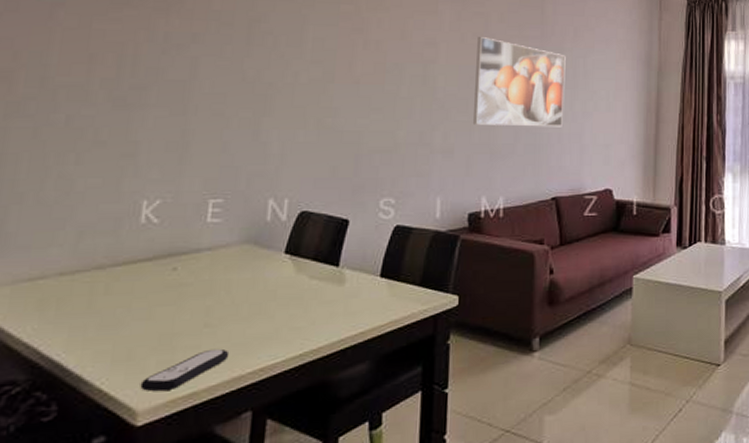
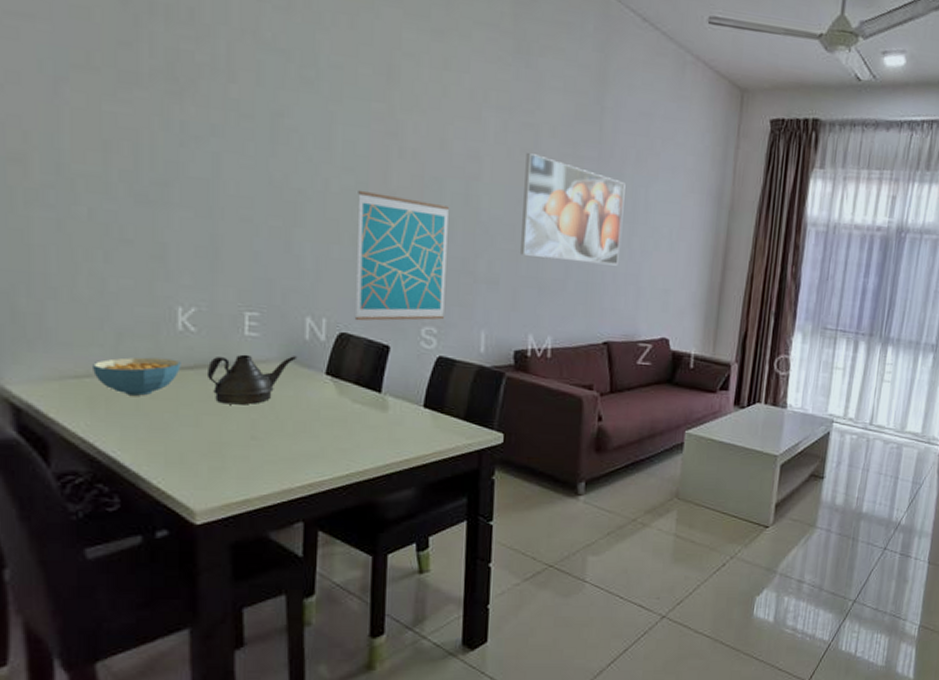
cereal bowl: none [48,252,140,293] -> present [93,357,181,396]
remote control: present [140,348,230,392] -> none [195,461,278,496]
teapot: none [164,238,258,293] -> present [206,354,298,405]
wall art: none [315,79,408,199] -> present [354,190,449,321]

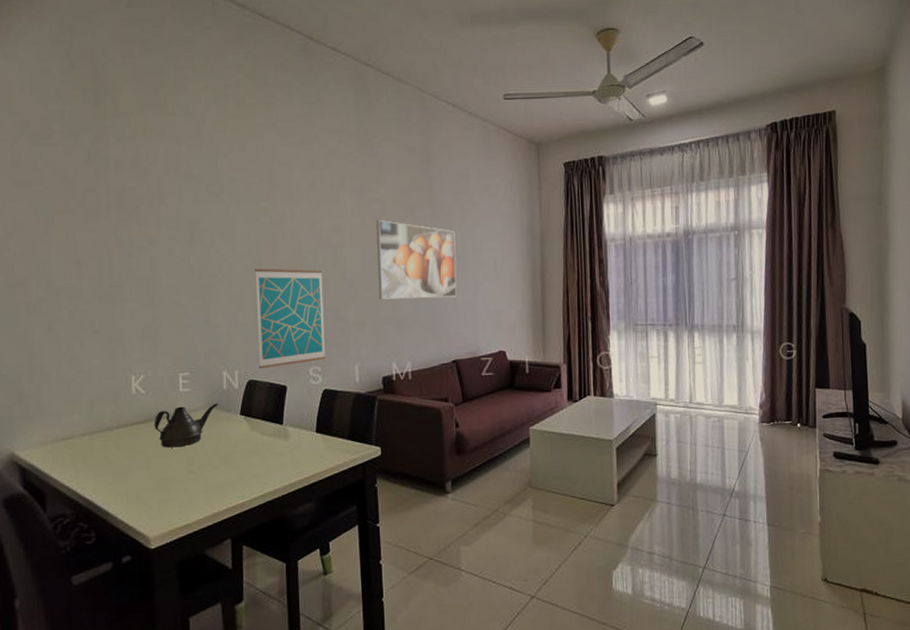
cereal bowl: present [93,357,181,396] -> none [74,417,135,449]

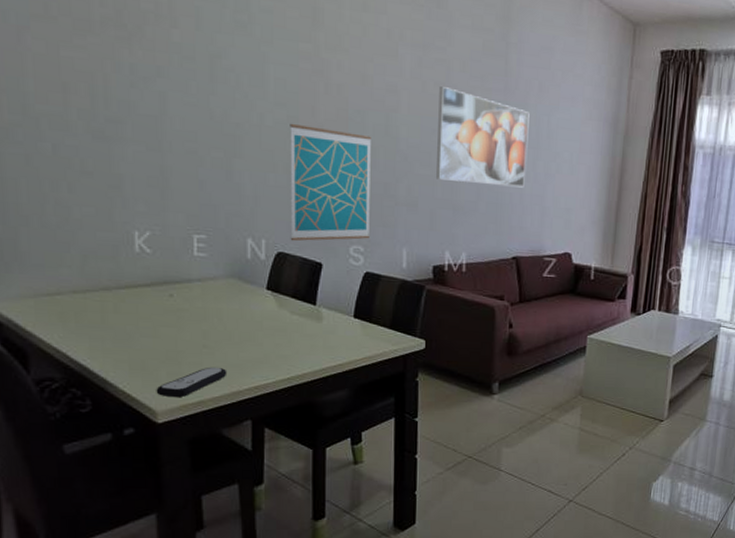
remote control: none [149,490,209,523] -> present [156,366,227,398]
teapot: present [154,403,219,448] -> none [162,272,241,318]

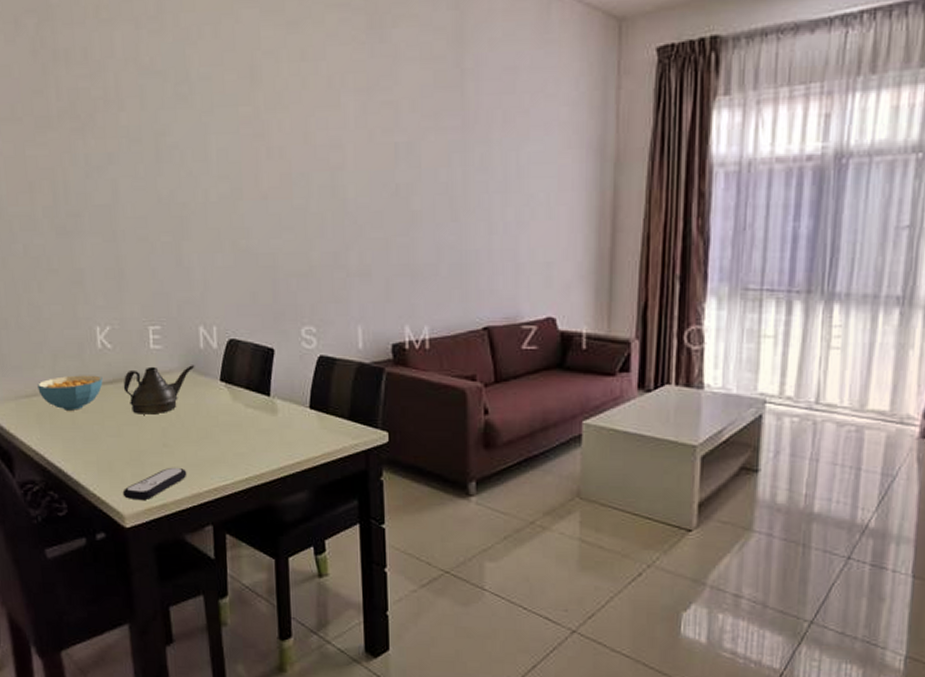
cereal bowl: none [63,276,139,311] -> present [38,375,103,410]
teapot: none [162,272,241,318] -> present [123,365,195,415]
wall art: present [290,123,371,242] -> none [234,196,321,326]
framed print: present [436,87,530,188] -> none [388,133,494,242]

